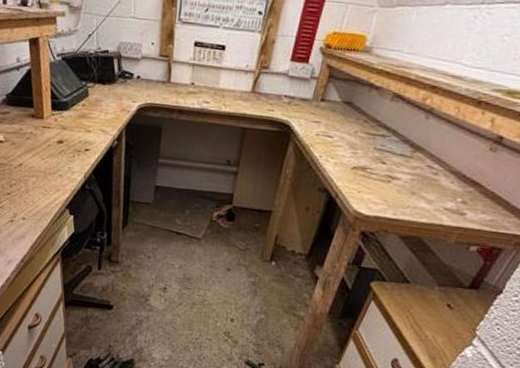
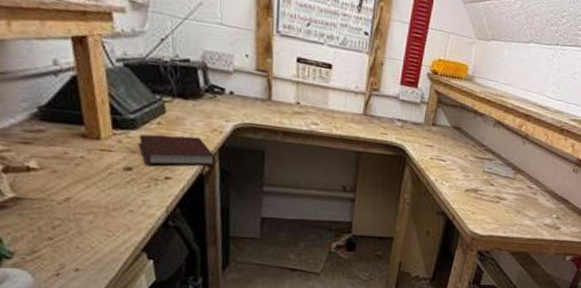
notebook: none [69,114,122,140] -> present [140,134,214,166]

